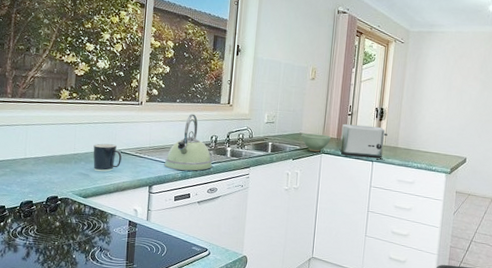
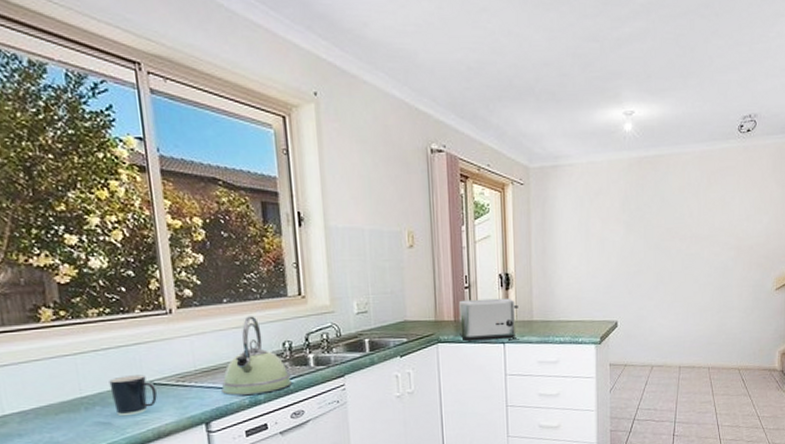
bowl: present [301,133,332,152] -> none [407,318,448,343]

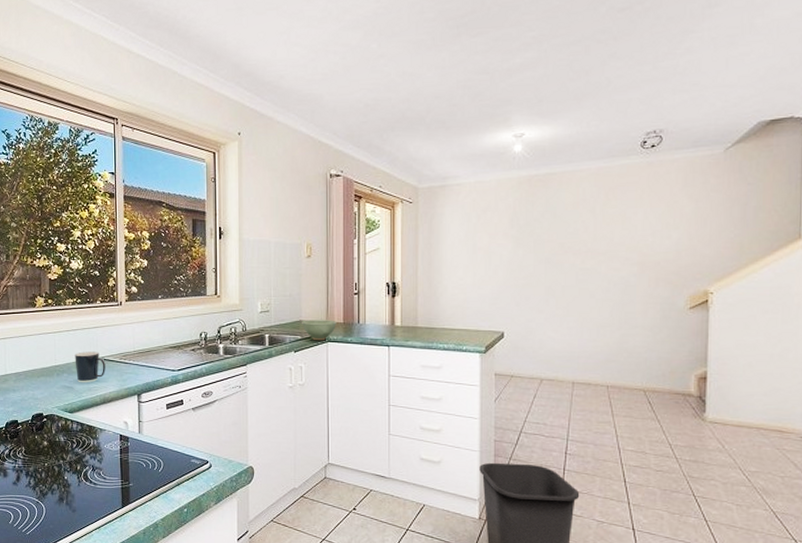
kettle: present [221,316,292,396] -> none [151,310,204,375]
bowl: none [407,318,448,343] -> present [302,320,337,341]
toaster: present [458,298,518,342] -> none [348,304,404,343]

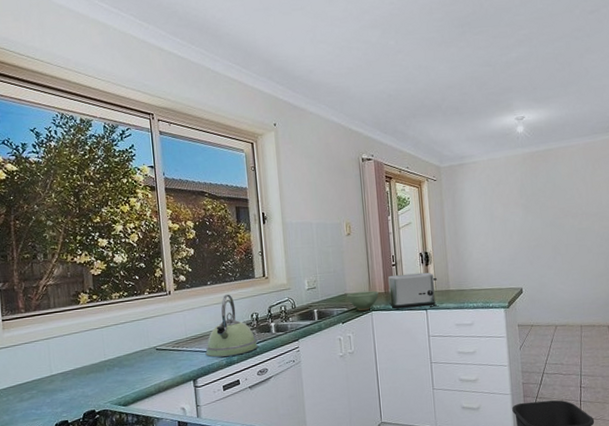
mug: present [74,351,105,383] -> none [125,342,159,375]
kettle: none [151,310,204,375] -> present [205,294,258,358]
toaster: none [348,304,404,343] -> present [387,272,437,309]

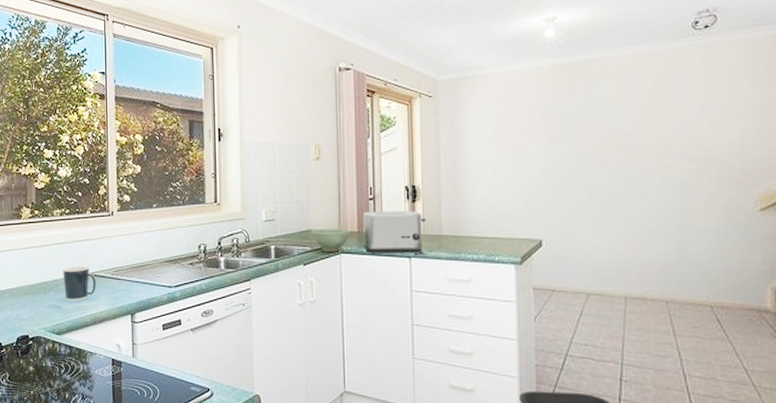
mug: none [125,342,159,375] -> present [63,267,96,302]
kettle: present [205,294,258,358] -> none [146,220,204,292]

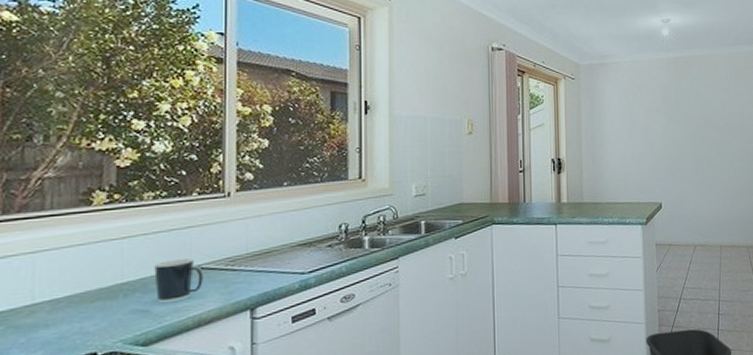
bowl: present [311,228,351,253] -> none [463,200,502,225]
toaster: present [362,210,426,254] -> none [513,181,569,223]

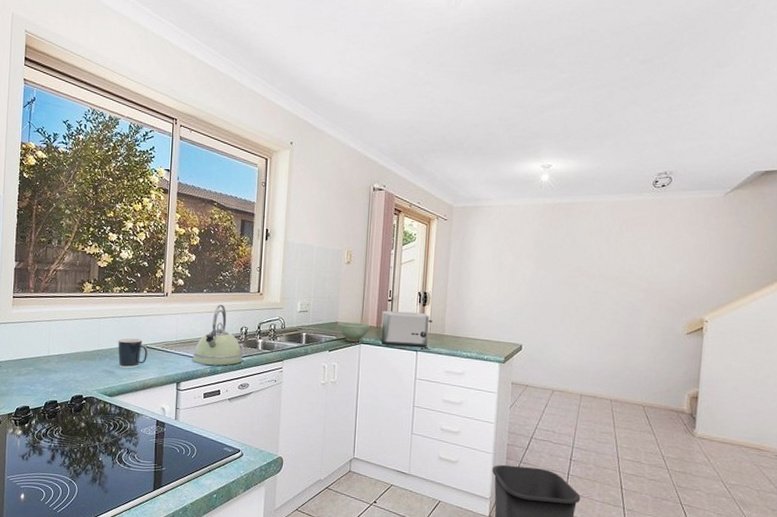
kettle: none [271,199,344,280] -> present [192,304,243,366]
bowl: none [463,200,502,225] -> present [338,322,371,343]
toaster: none [513,181,569,223] -> present [379,310,432,349]

